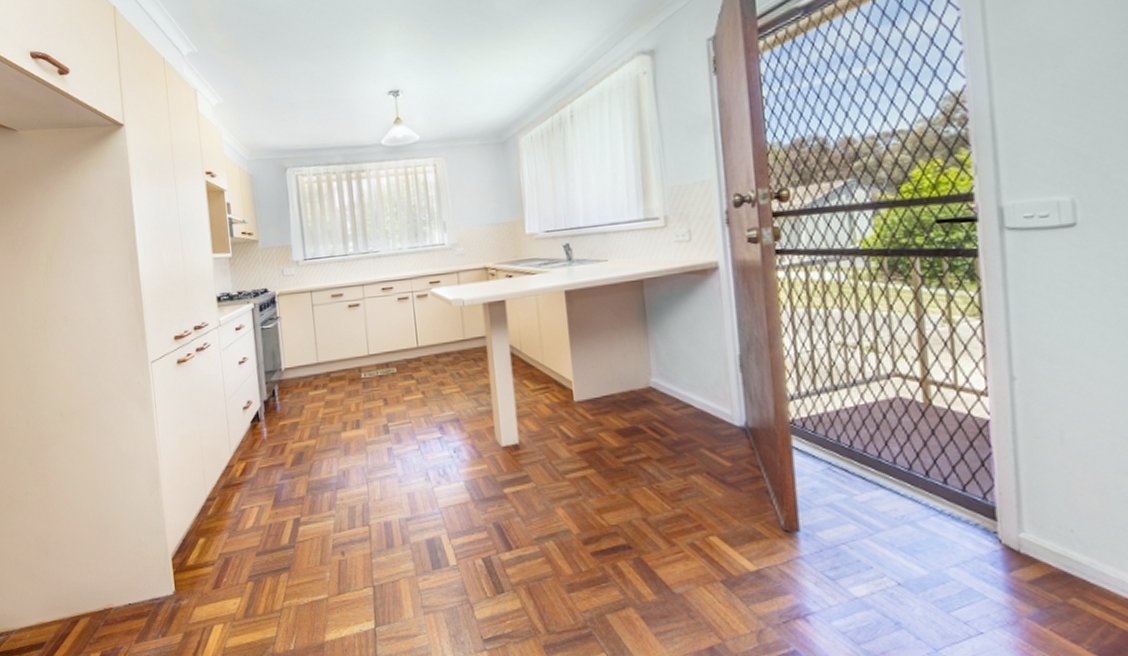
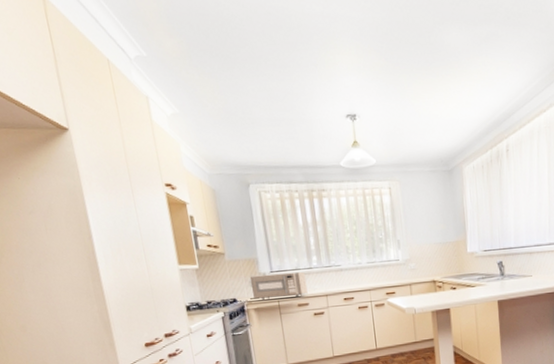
microwave: none [282,258,343,291] -> present [249,271,308,301]

